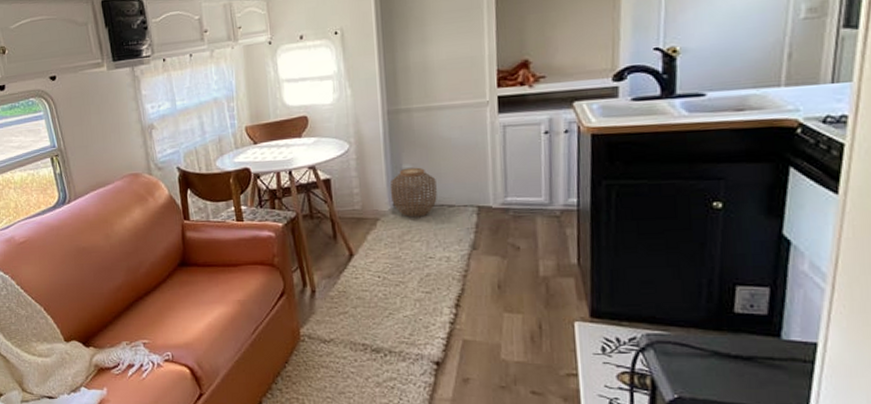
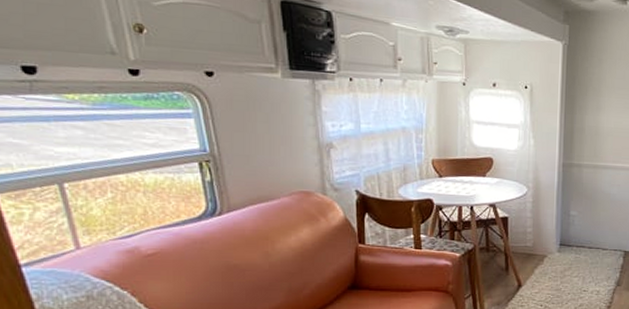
woven basket: present [389,167,437,218] -> none [558,214,595,257]

